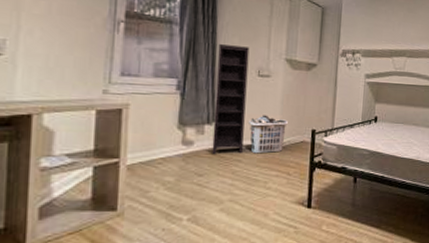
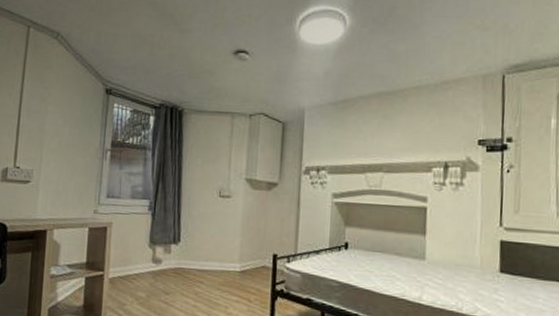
bookcase: present [211,44,250,155] -> none [177,166,211,275]
clothes hamper: present [249,115,289,154] -> none [210,236,250,277]

